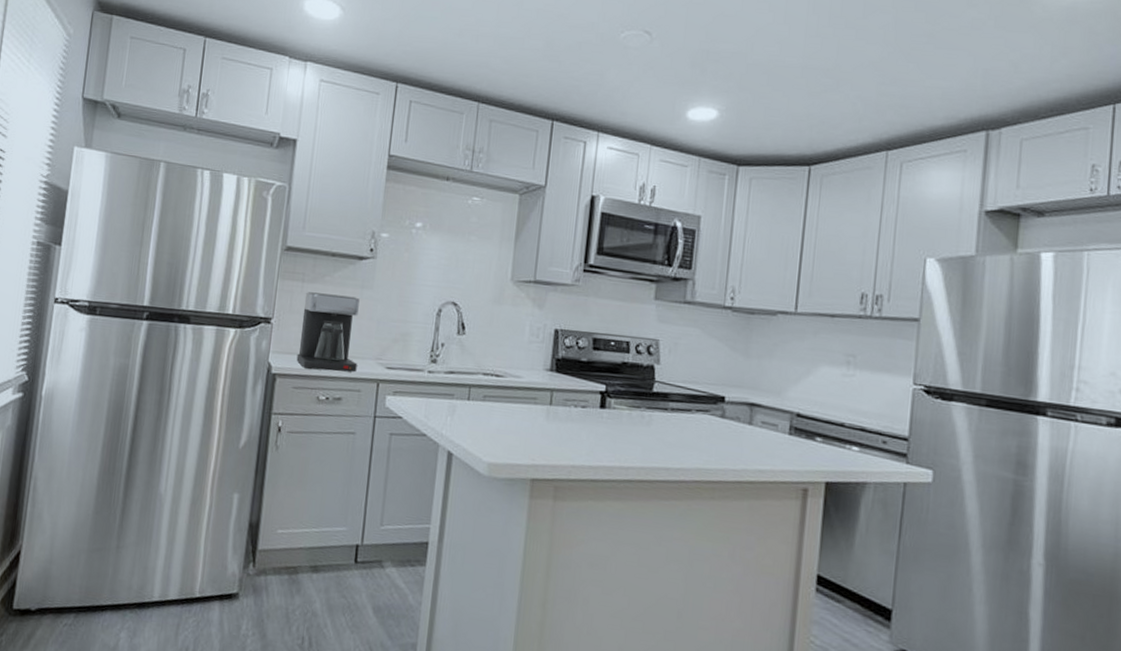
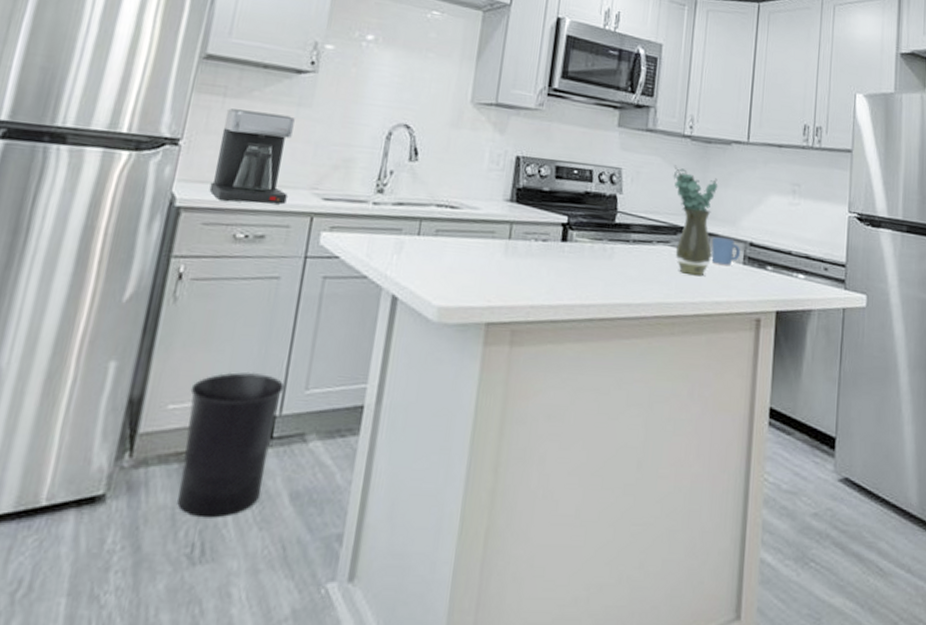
waste bin: none [289,508,364,619] -> present [177,372,285,517]
vase: none [712,336,762,445] -> present [673,165,718,277]
mug: none [754,406,786,436] -> present [711,236,740,267]

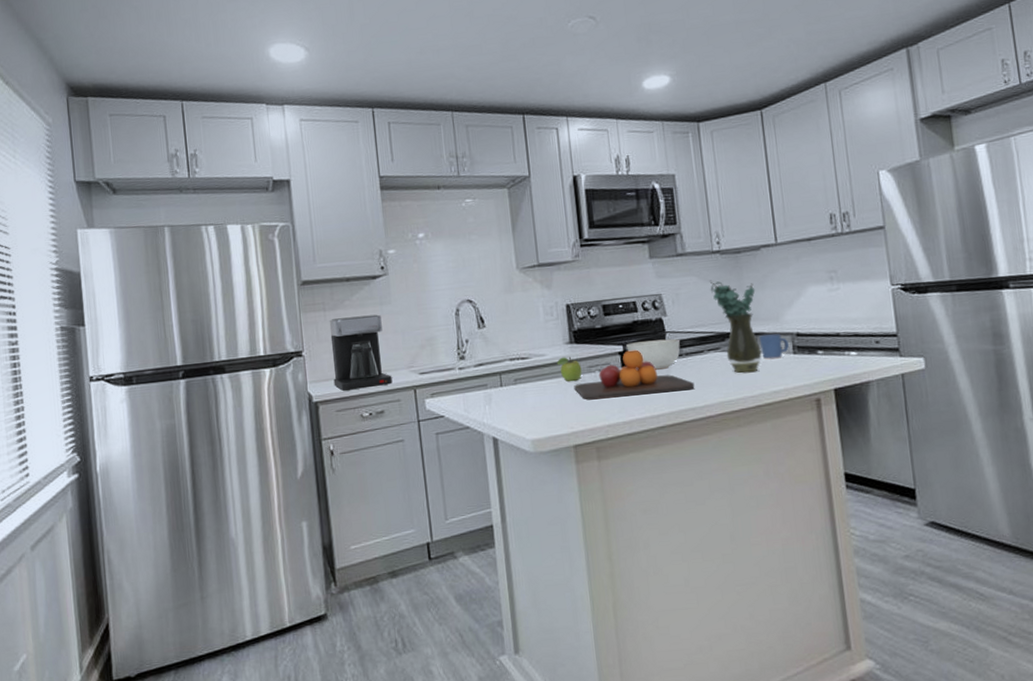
waste bin: present [177,372,285,517] -> none [363,513,433,621]
fruit: none [489,215,517,247] -> present [556,356,582,383]
chopping board: none [502,223,636,282] -> present [574,349,695,400]
bowl: none [571,215,631,254] -> present [626,338,681,371]

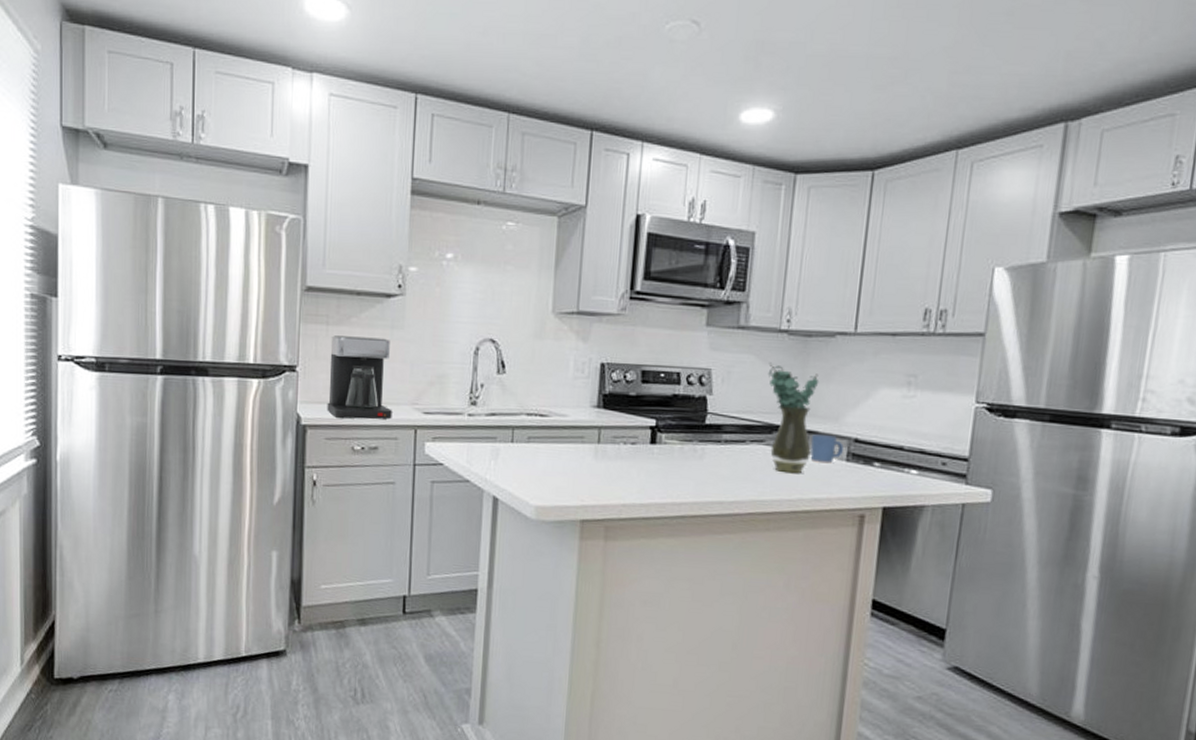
fruit: present [556,356,582,383] -> none [578,421,605,451]
chopping board: present [574,349,695,400] -> none [592,426,728,481]
bowl: present [626,338,681,371] -> none [659,418,722,455]

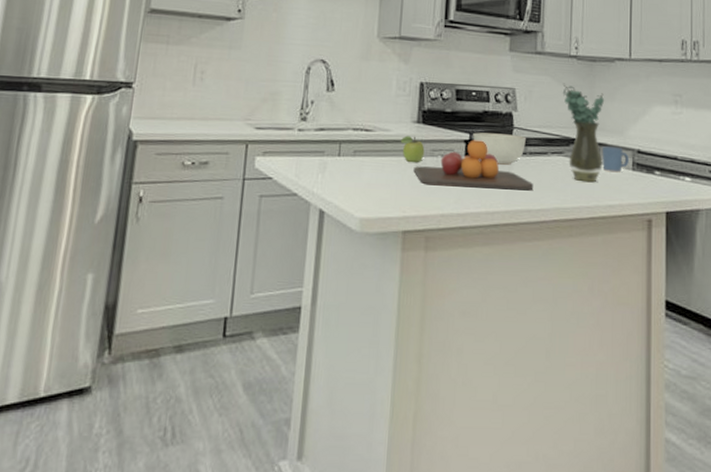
coffee maker: present [327,335,392,420] -> none [160,54,227,135]
fruit: none [578,421,605,451] -> present [400,135,425,164]
chopping board: none [592,426,728,481] -> present [413,140,534,190]
bowl: none [659,418,722,455] -> present [473,132,527,166]

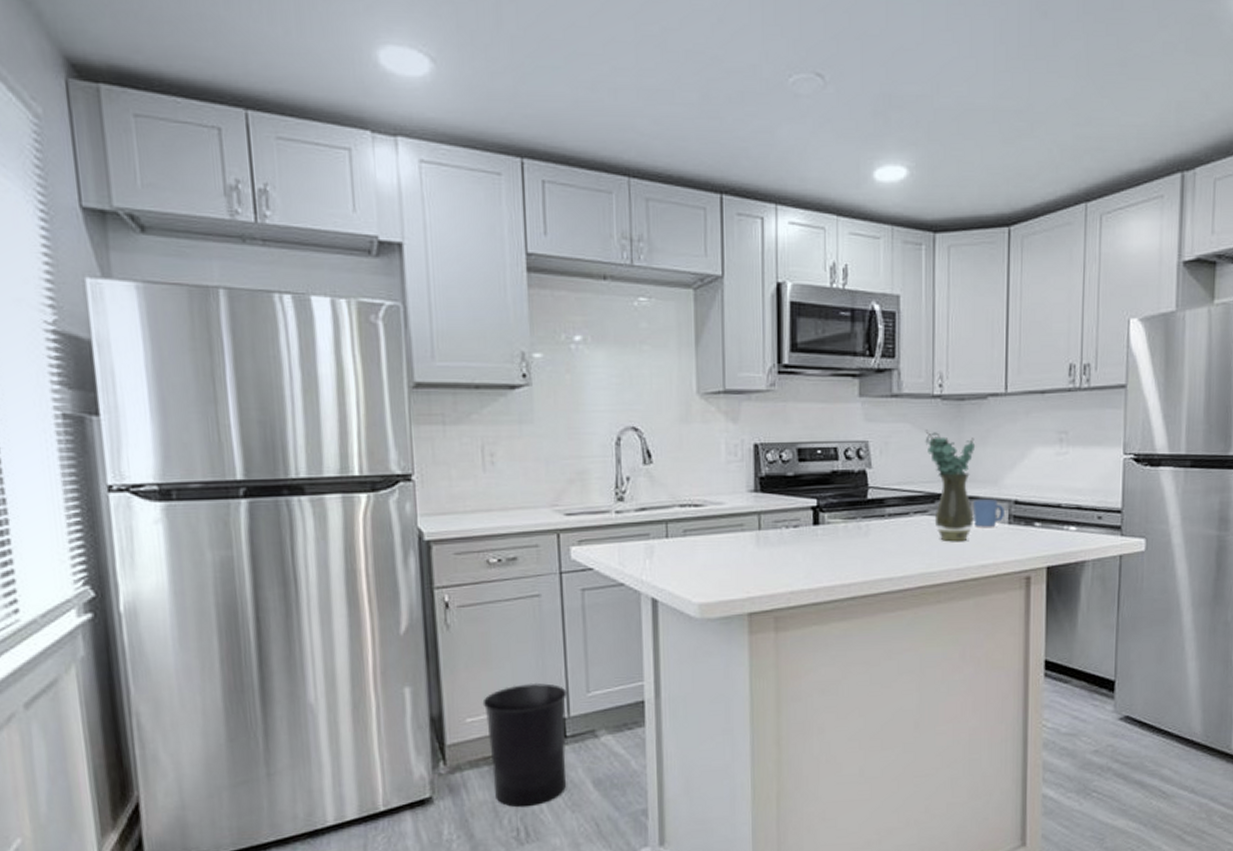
waste bin: none [150,280,233,405] -> present [482,682,567,807]
fruit: present [400,135,425,164] -> none [736,507,766,538]
chopping board: present [413,140,534,190] -> none [754,505,895,561]
bowl: present [473,132,527,166] -> none [821,495,885,532]

